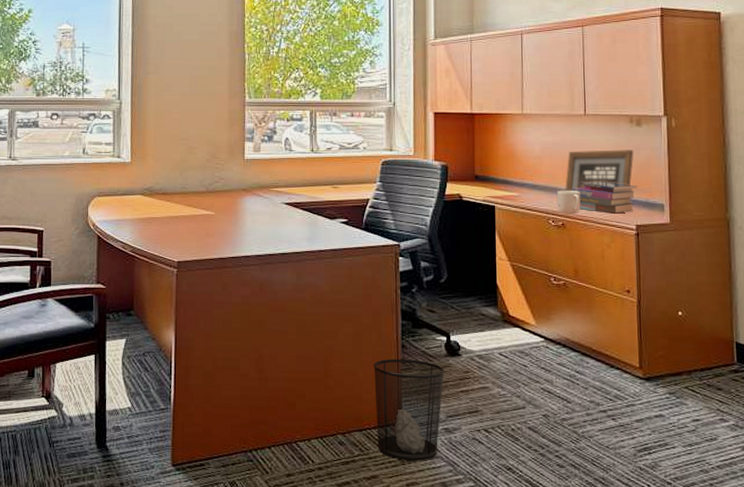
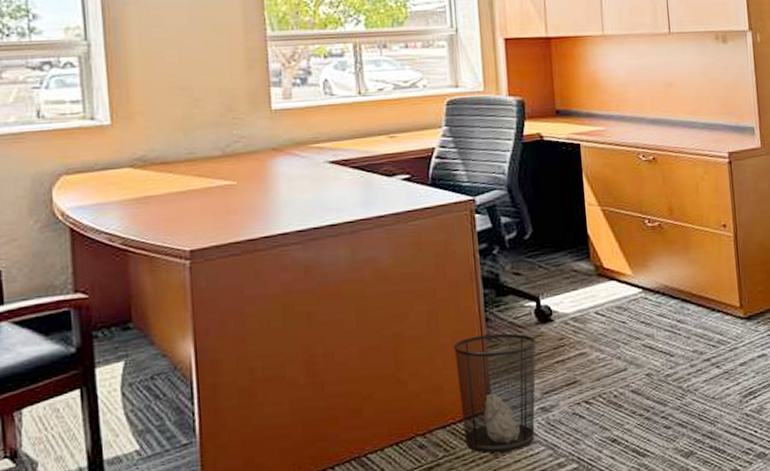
mug: present [557,189,581,215] -> none [645,119,671,147]
picture frame: present [565,150,634,191] -> none [653,70,722,120]
books: present [572,181,638,214] -> none [661,106,728,142]

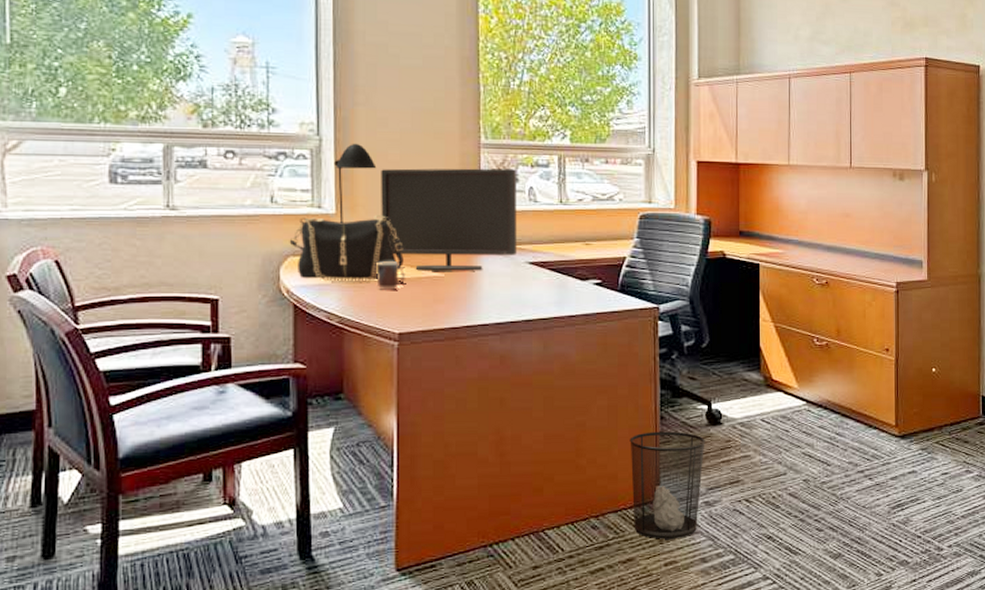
handbag: none [60,122,190,200] -> present [289,215,404,283]
desk lamp: none [105,45,154,134] -> present [333,143,377,223]
monitor: none [158,61,316,181] -> present [381,168,517,271]
mug: none [158,172,193,205] -> present [375,261,405,290]

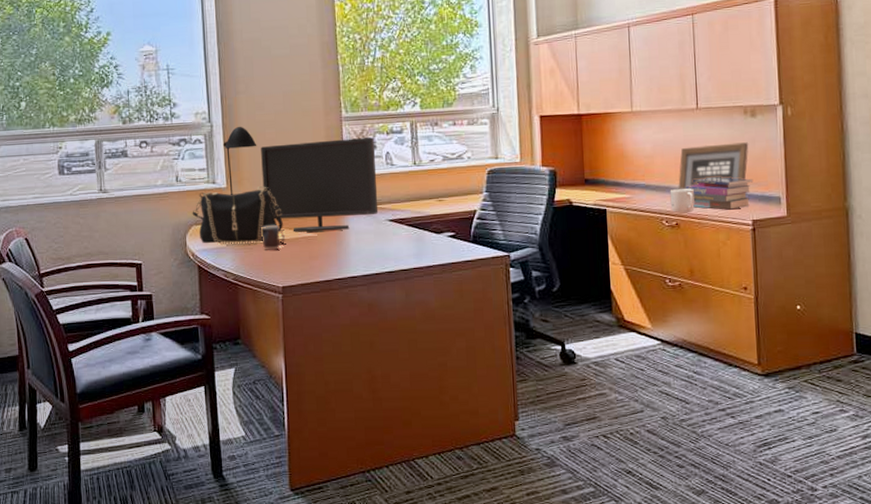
waste bin: present [630,431,705,539] -> none [488,370,561,471]
mug: none [821,246,845,272] -> present [670,188,695,214]
picture frame: none [830,204,896,247] -> present [678,142,749,189]
books: none [837,237,899,271] -> present [686,177,754,210]

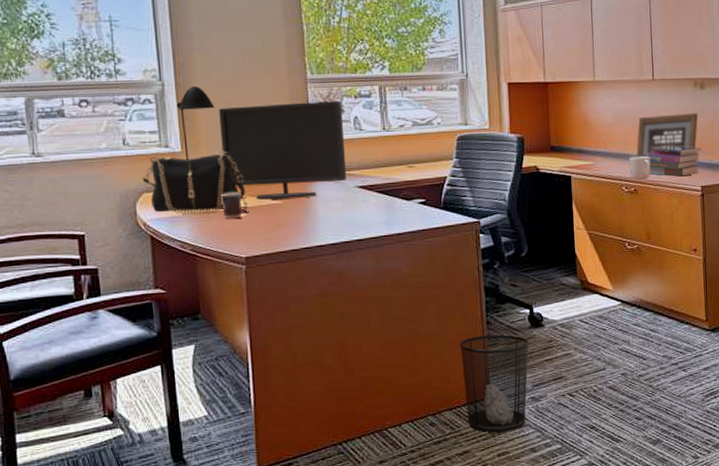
waste bin: none [488,370,561,471] -> present [459,334,529,433]

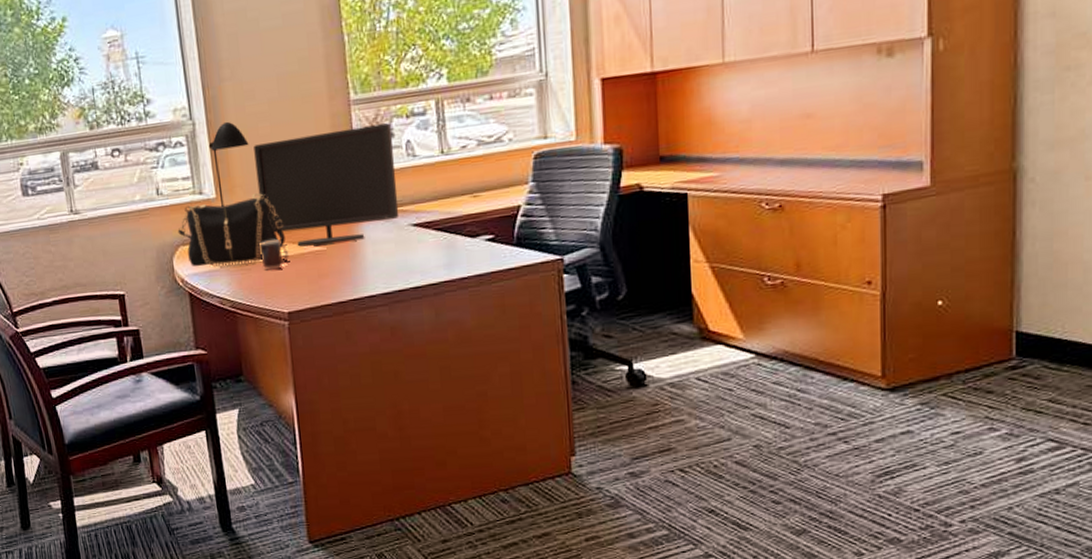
waste bin: present [459,334,529,433] -> none [537,396,627,513]
mug: present [629,155,652,180] -> none [772,158,806,193]
picture frame: present [636,113,699,157] -> none [783,91,882,161]
books: present [643,145,703,177] -> none [794,140,887,184]

